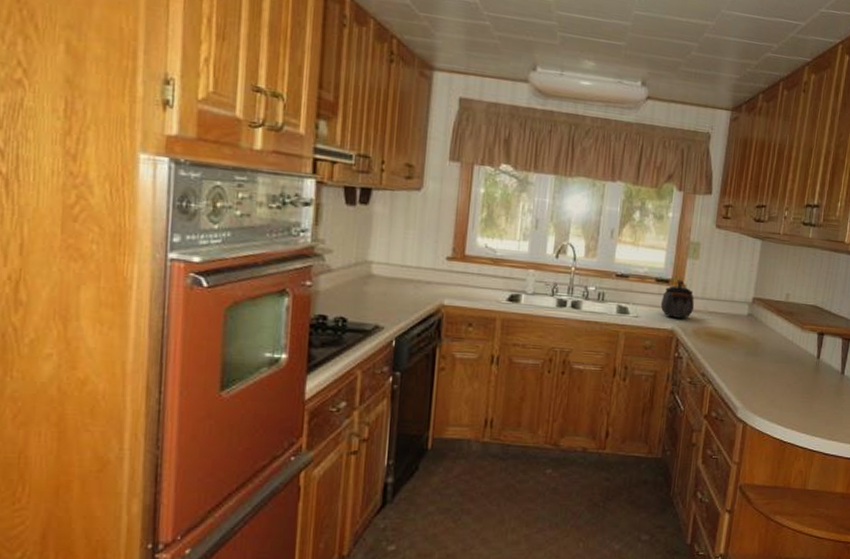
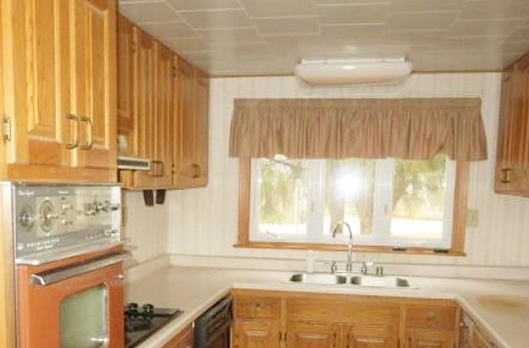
kettle: present [660,279,694,318] -> none [441,249,476,287]

